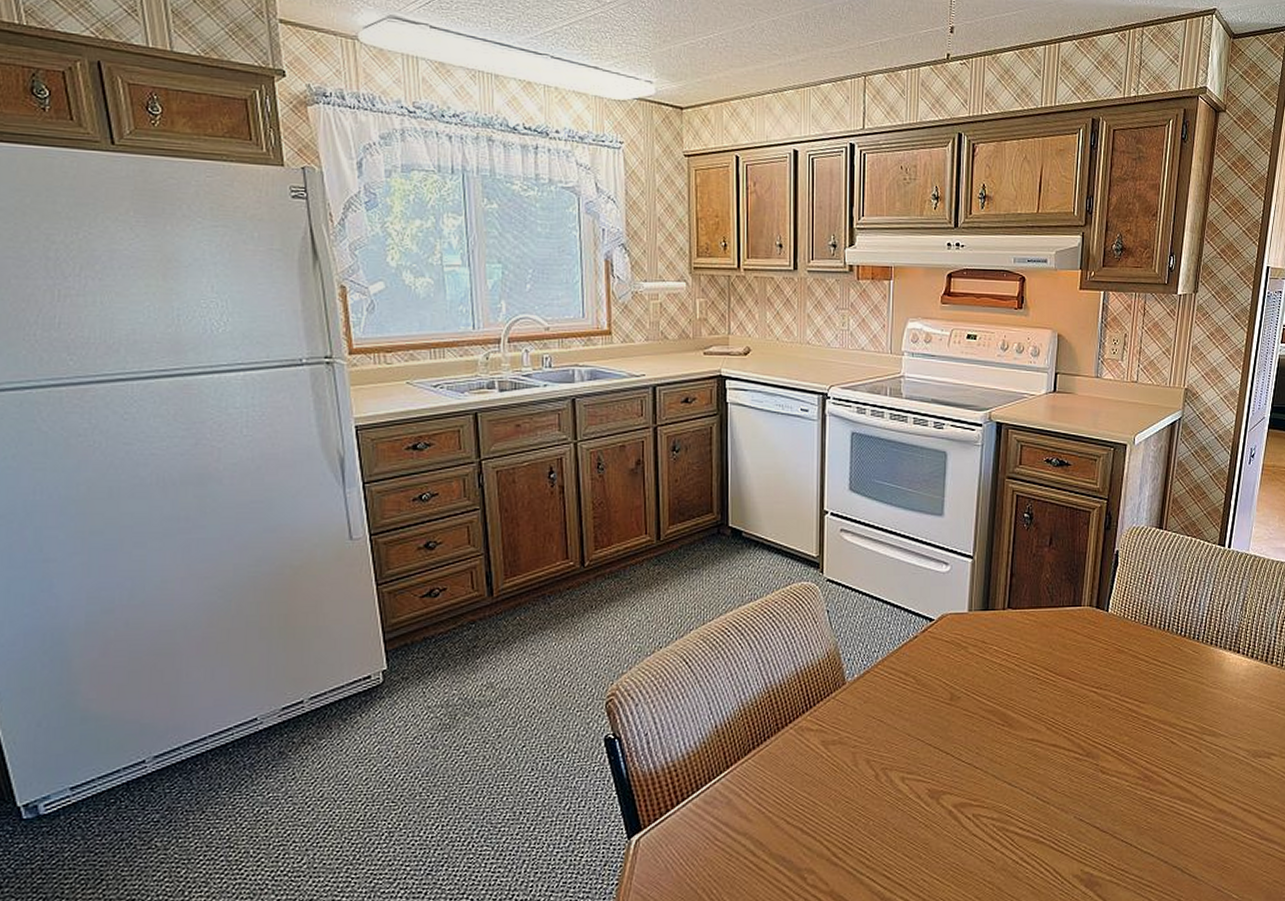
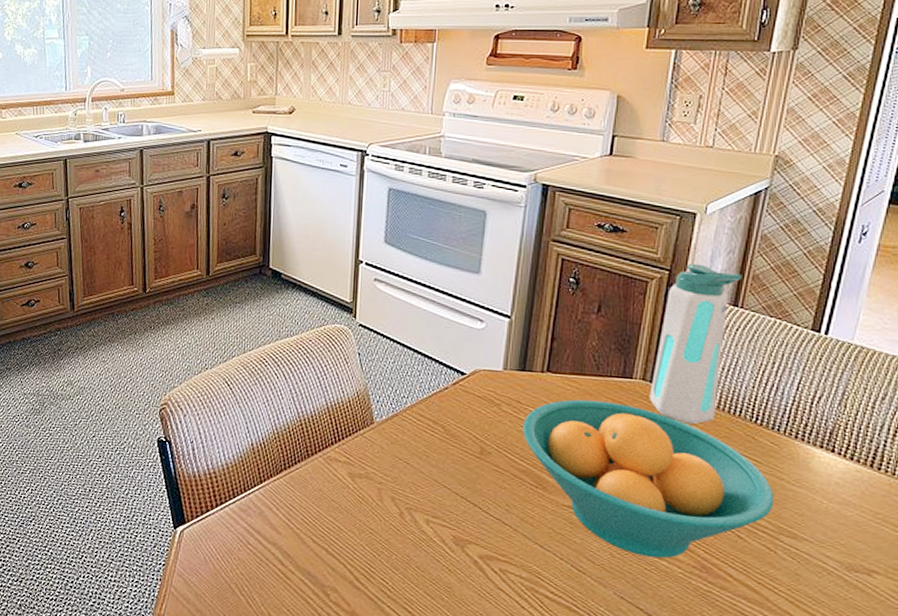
fruit bowl: none [989,631,1197,776] -> present [523,399,774,559]
water bottle: none [1096,491,1164,644] -> present [649,263,741,425]

